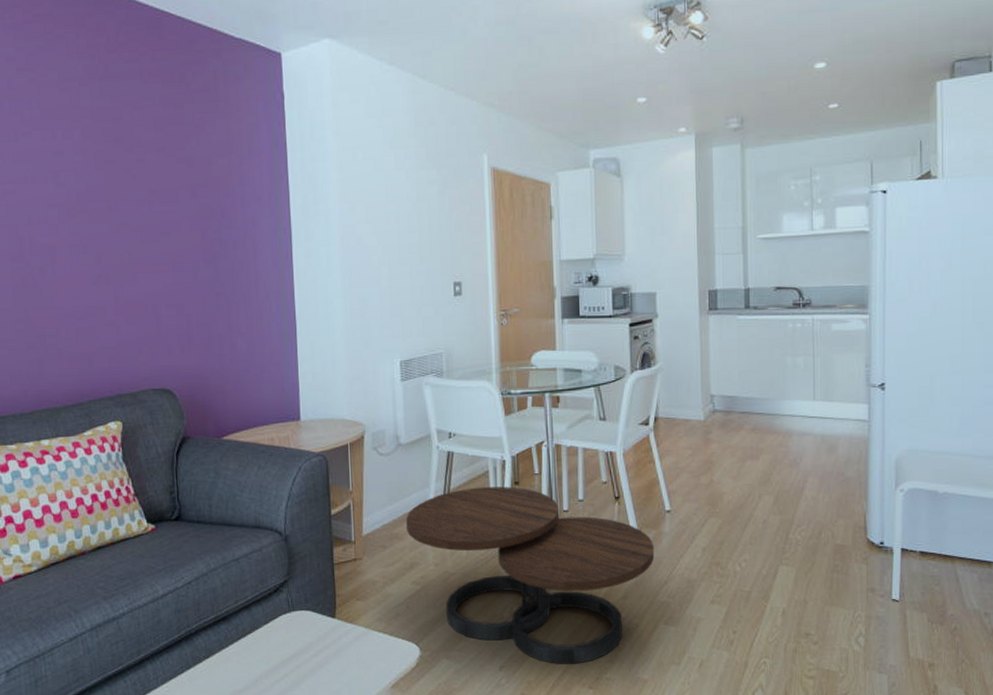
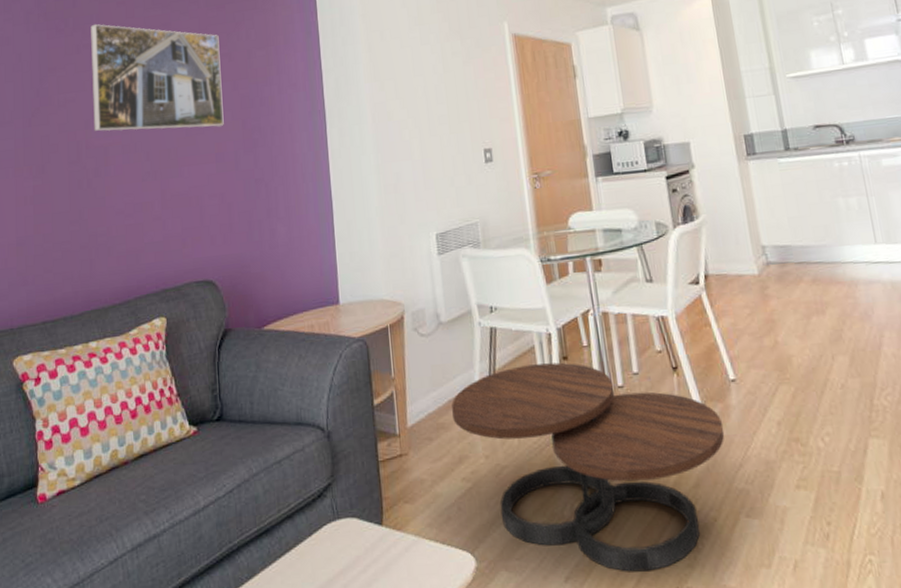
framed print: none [29,110,182,236] -> present [90,23,224,132]

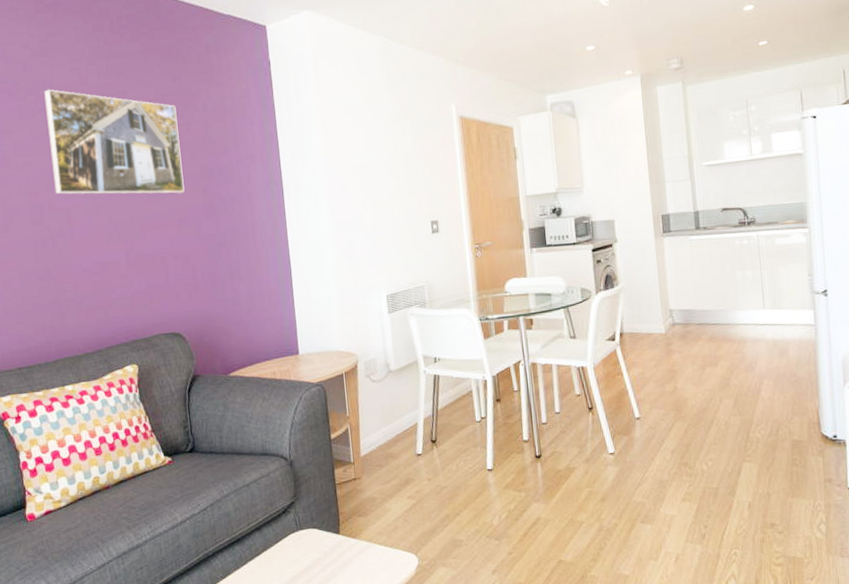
coffee table: present [451,362,725,572] -> none [399,404,628,566]

